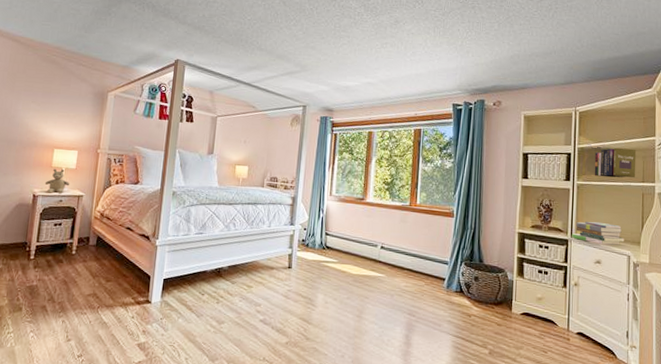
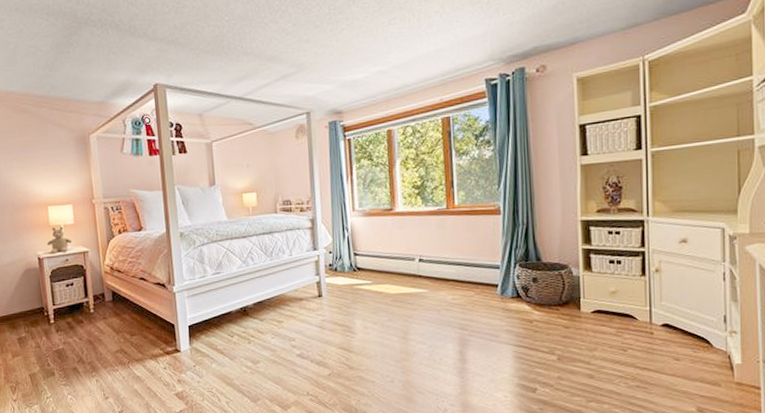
books: present [571,221,625,245] -> none [647,193,717,221]
books: present [594,148,637,178] -> none [672,97,728,139]

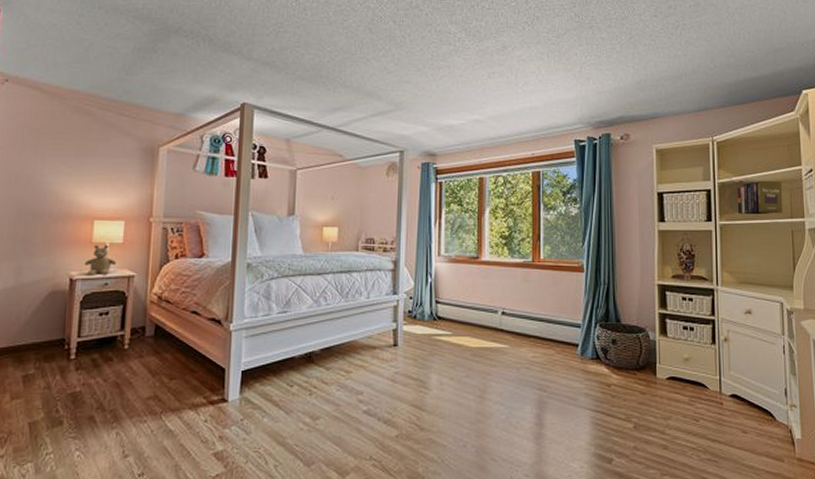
books: none [672,97,728,139] -> present [737,181,783,215]

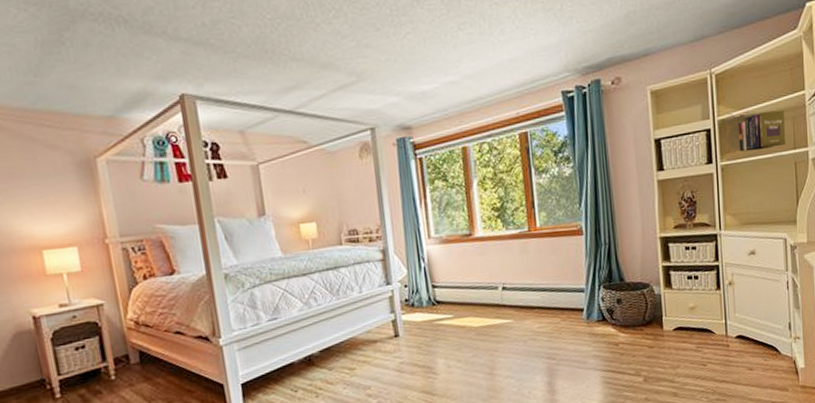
teddy bear: present [84,245,117,277] -> none [43,275,81,312]

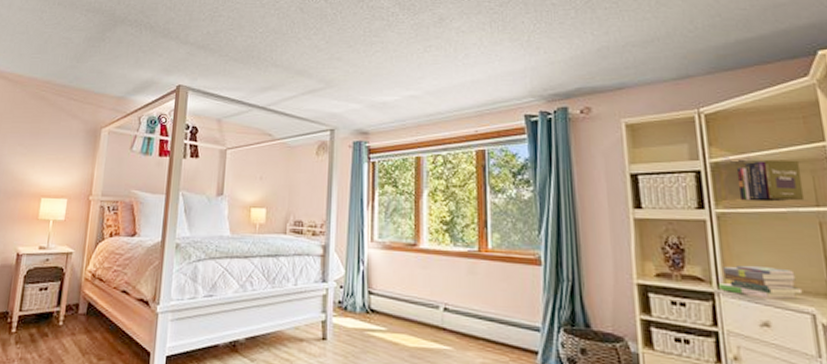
books: none [720,205,779,233] -> present [717,265,803,300]

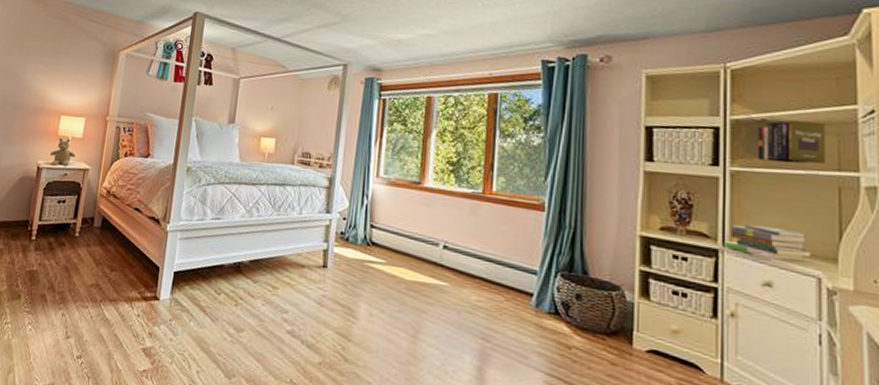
teddy bear: none [29,222,58,252] -> present [49,138,76,167]

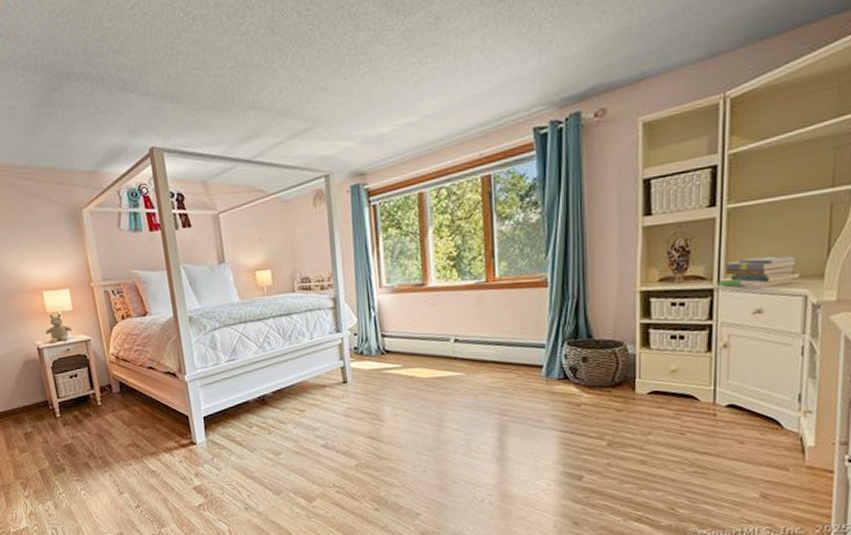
books: present [757,120,827,164] -> none [753,140,824,192]

